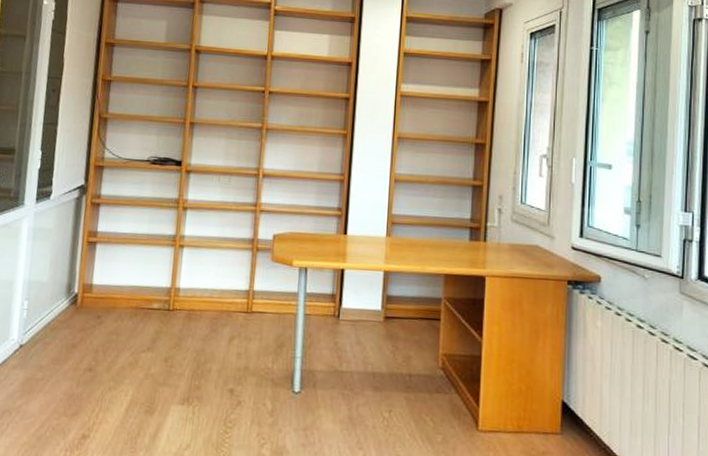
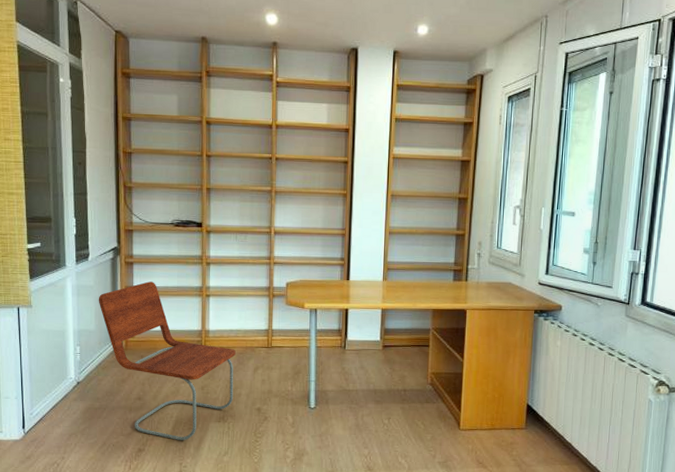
chair: none [55,226,209,427] -> present [98,281,236,440]

